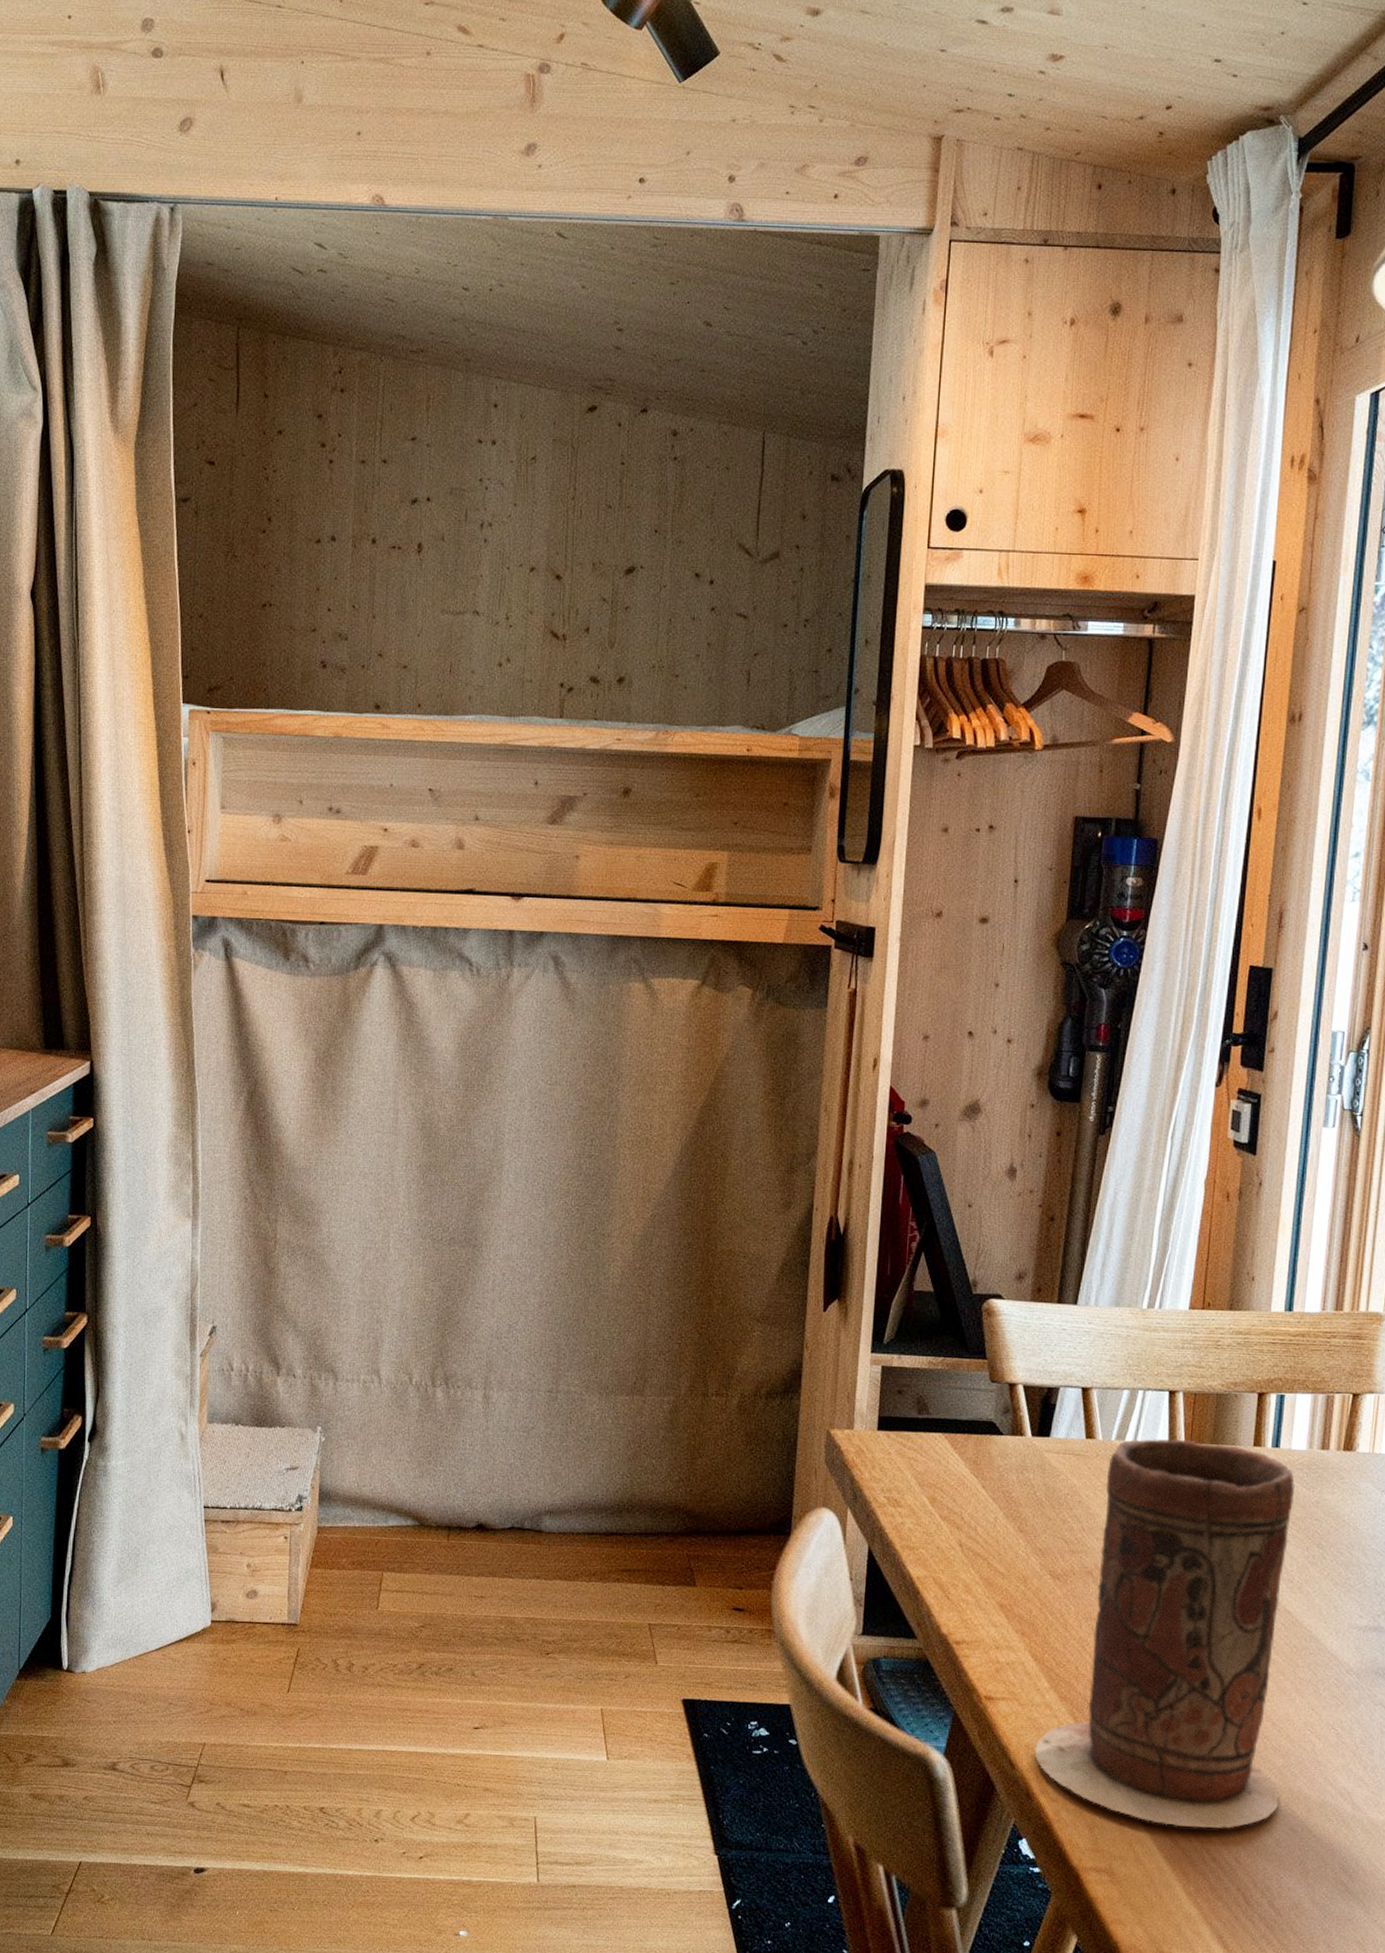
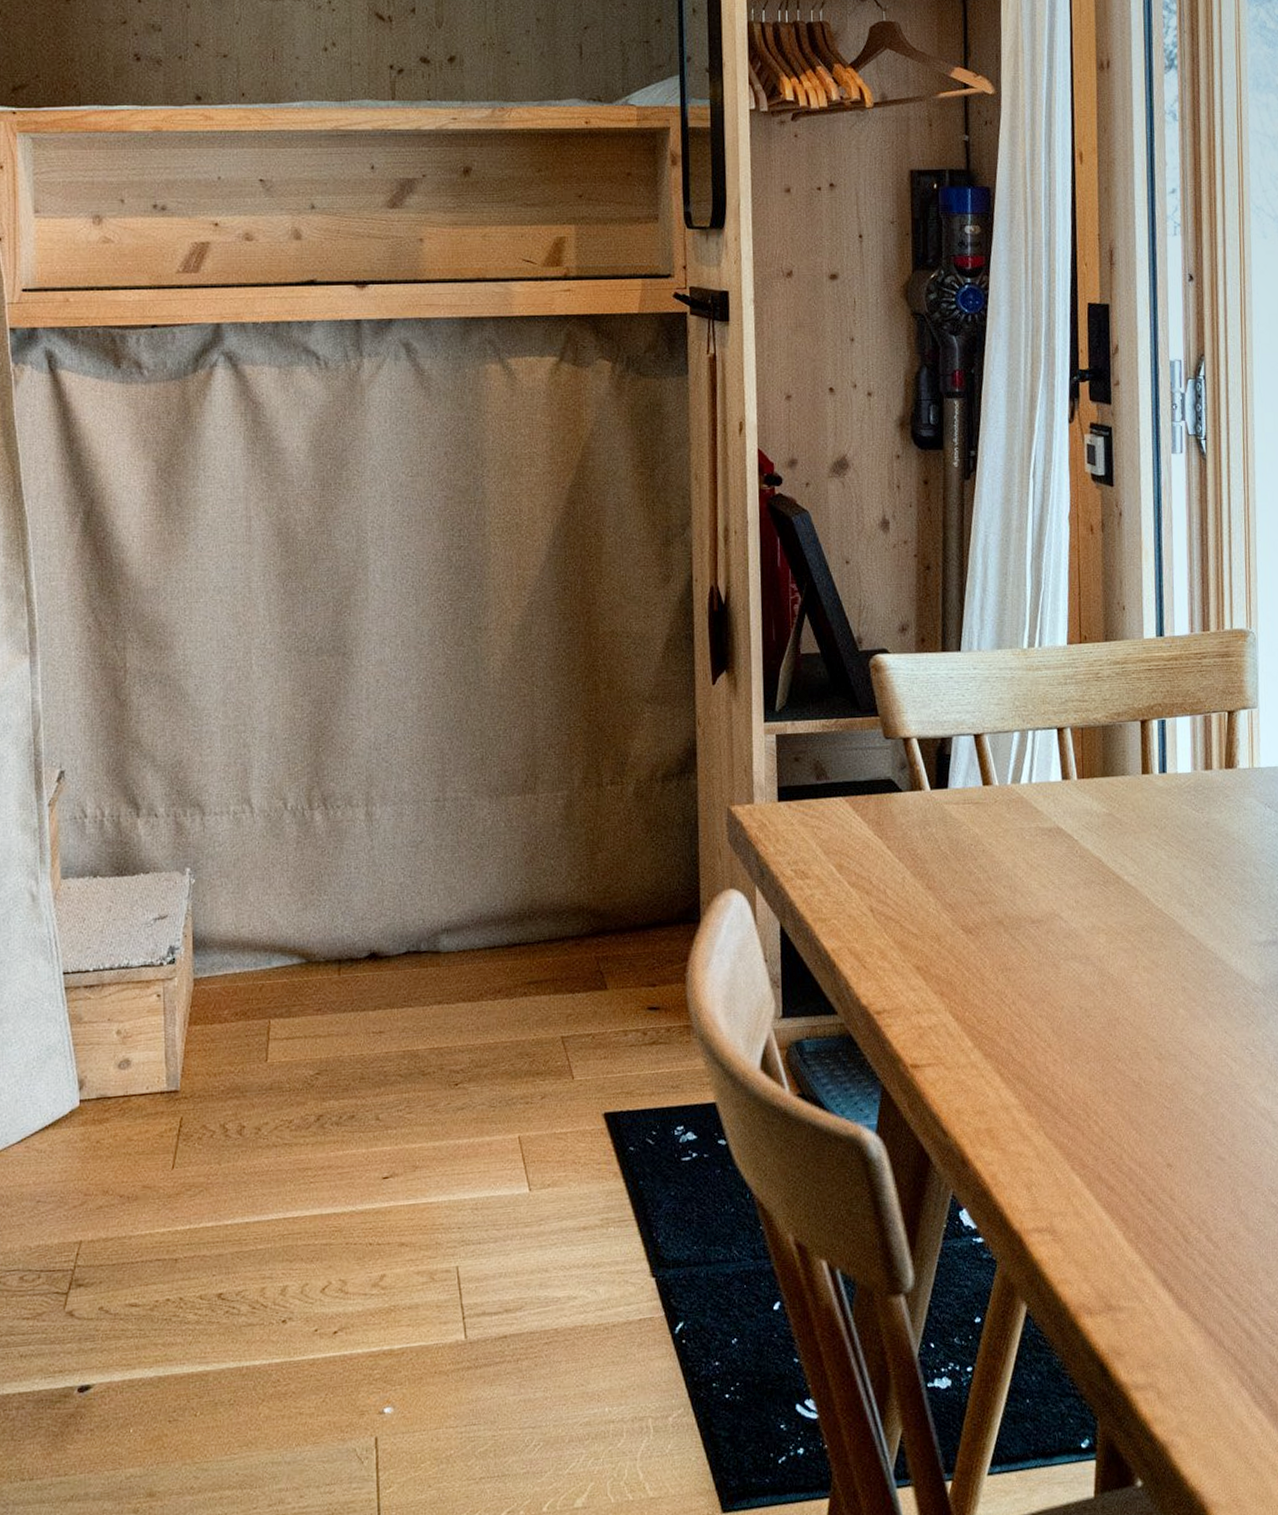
vase: present [1034,1439,1296,1829] -> none [965,775,1205,1173]

